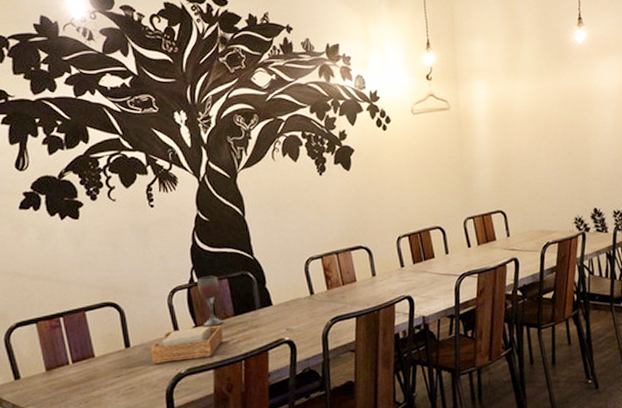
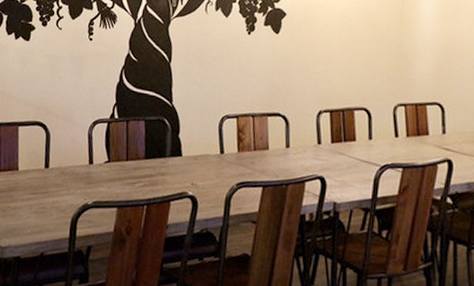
napkin holder: present [151,325,223,364] -> none [65,161,132,195]
cup: present [197,275,223,327] -> none [115,114,137,165]

